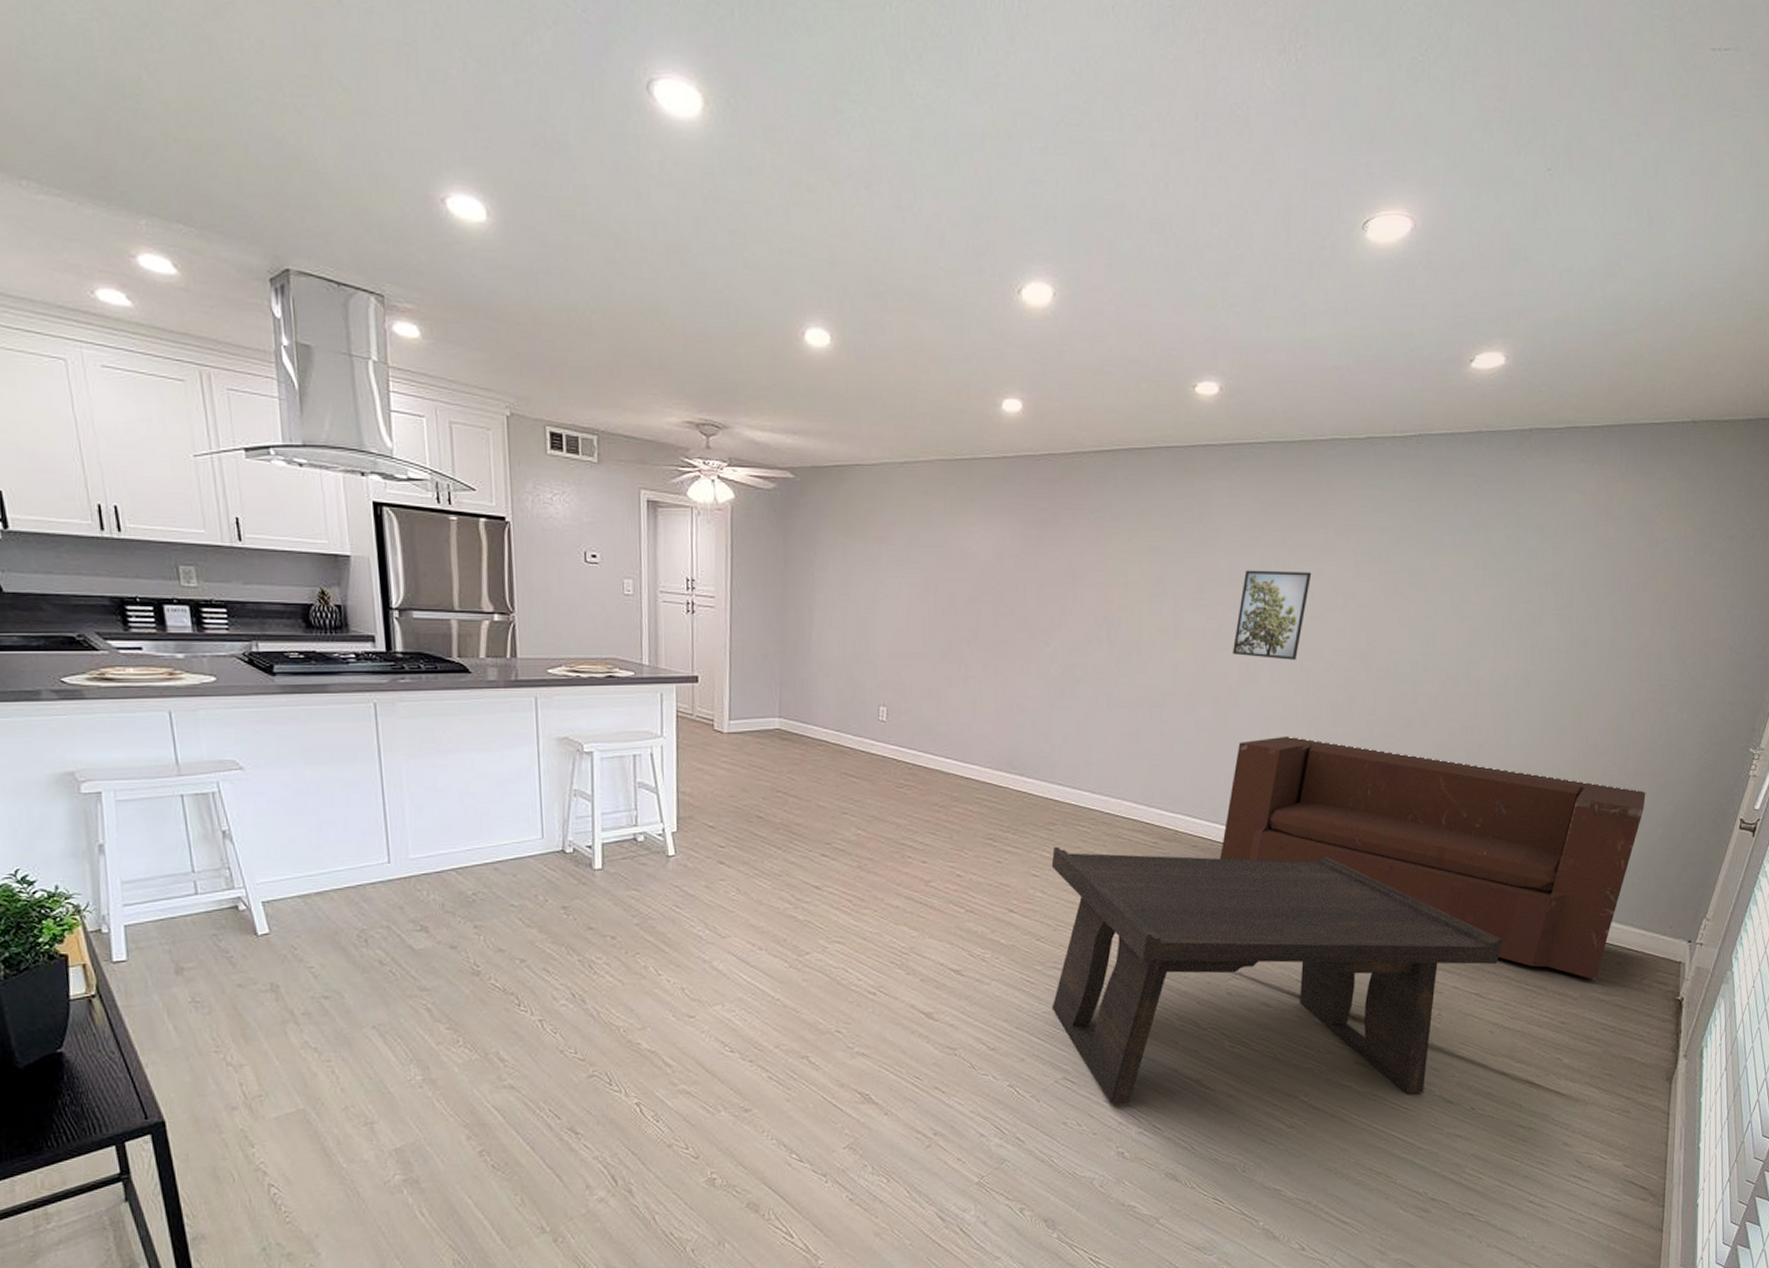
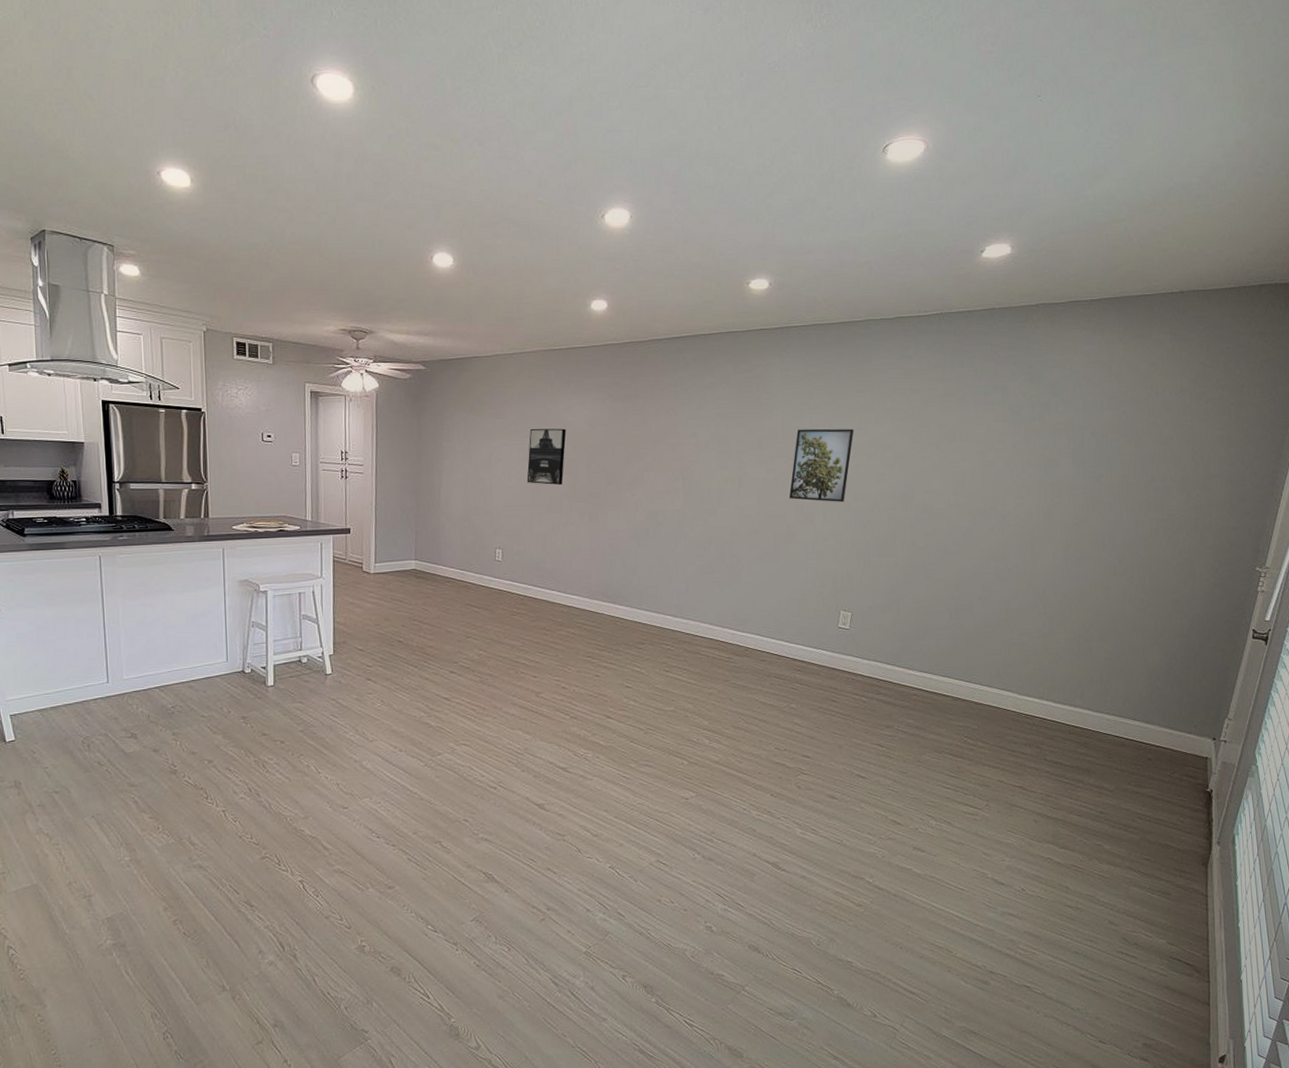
wall art: none [918,559,968,629] -> present [527,428,566,485]
coffee table: present [1051,846,1503,1103] -> none [641,662,1041,883]
sofa: present [1220,736,1646,981] -> none [786,565,1163,775]

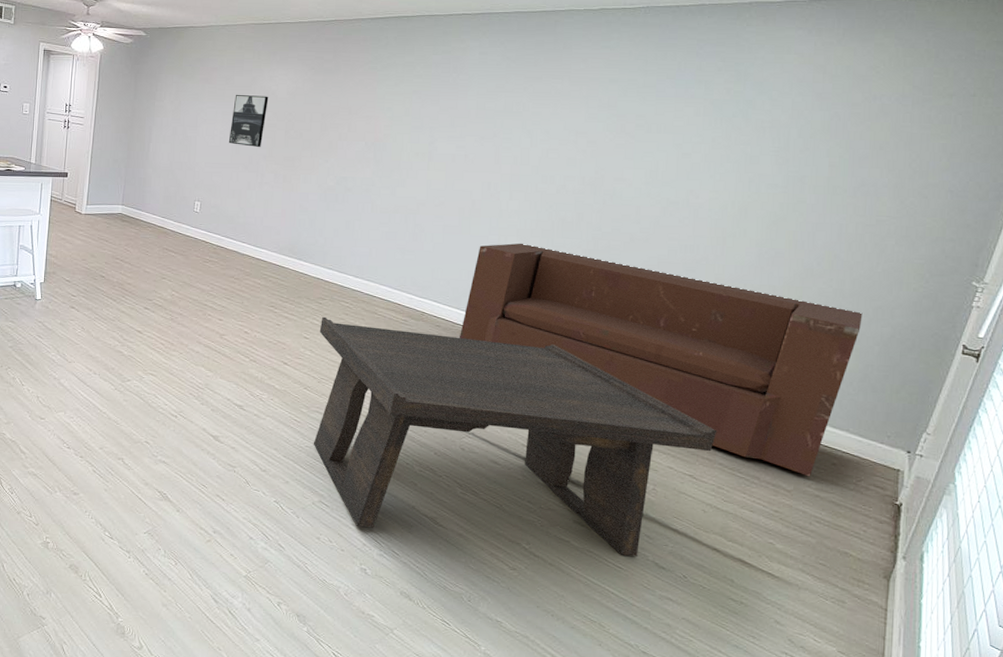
coffee table: none [641,662,1041,883] -> present [313,316,717,556]
sofa: none [786,565,1163,775] -> present [460,243,863,477]
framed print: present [789,428,854,502] -> none [477,110,548,182]

